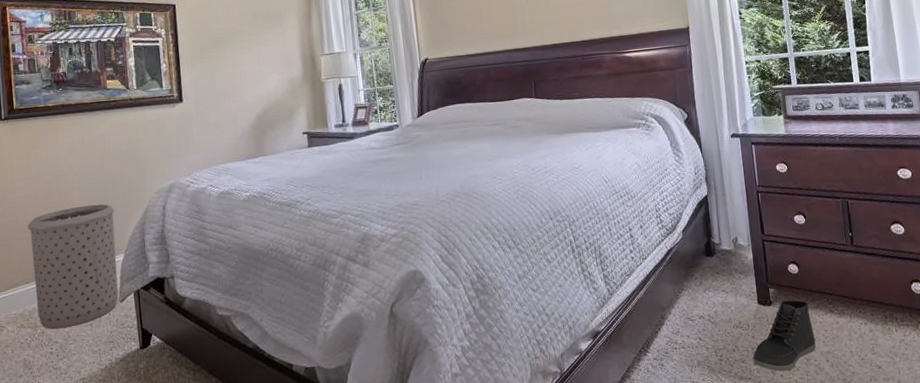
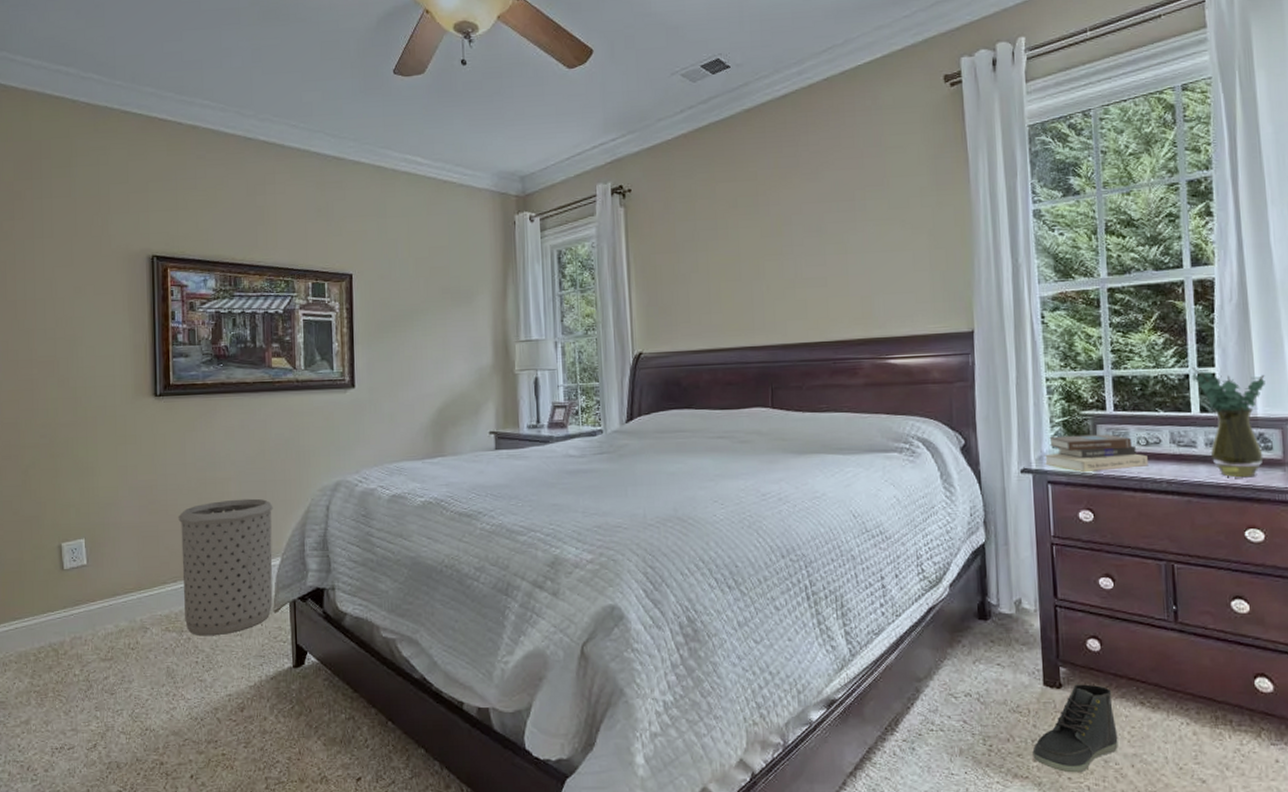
books: none [747,102,825,134] -> present [1043,434,1148,473]
vase: none [851,46,907,130] -> present [1191,366,1266,478]

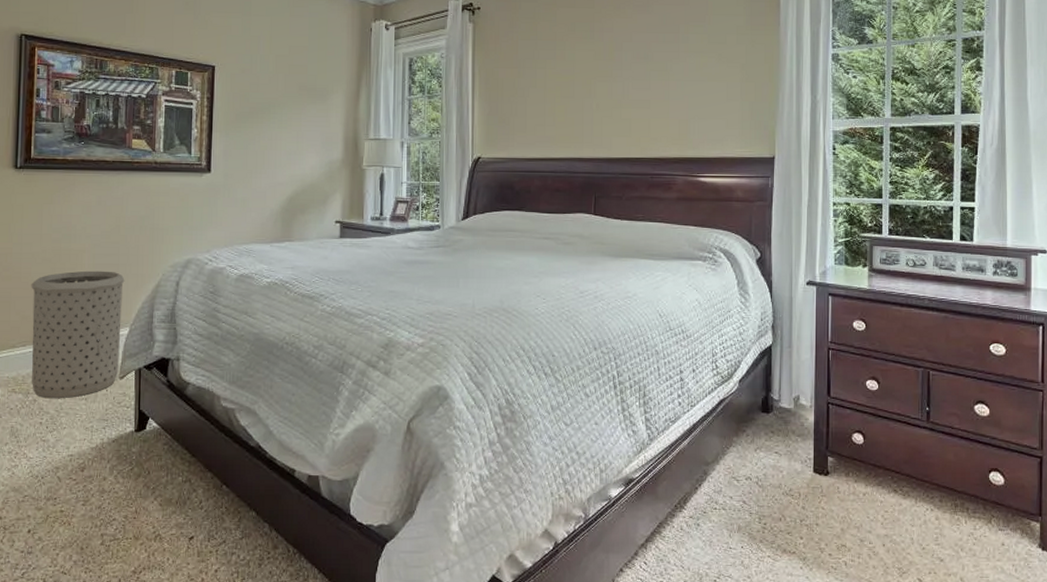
sneaker: present [1032,684,1118,773] -> none [800,472,873,550]
books: present [1043,434,1148,473] -> none [827,254,914,288]
vase: present [1191,366,1266,478] -> none [955,200,1015,299]

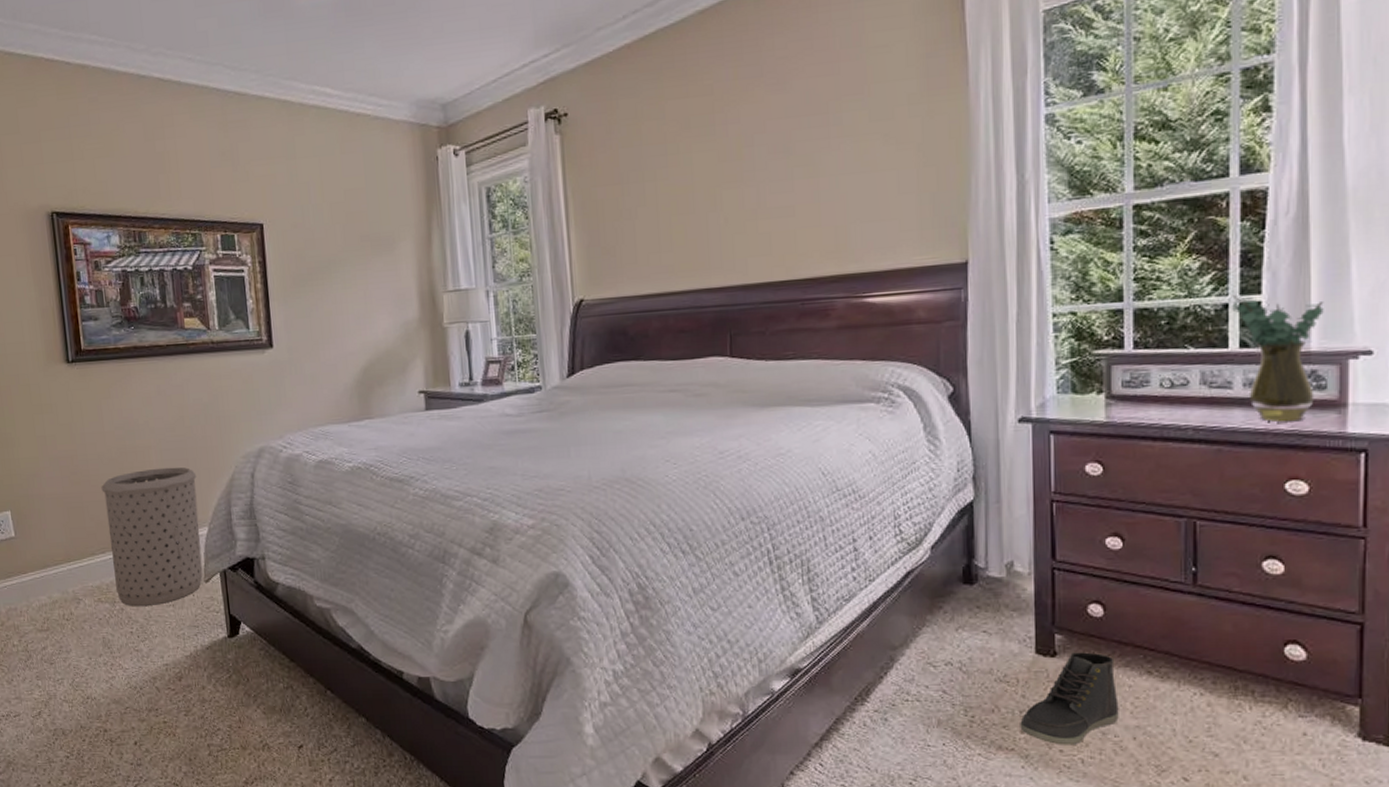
sneaker: none [800,472,873,550] -> present [1020,652,1119,745]
vase: none [955,200,1015,299] -> present [1232,294,1324,422]

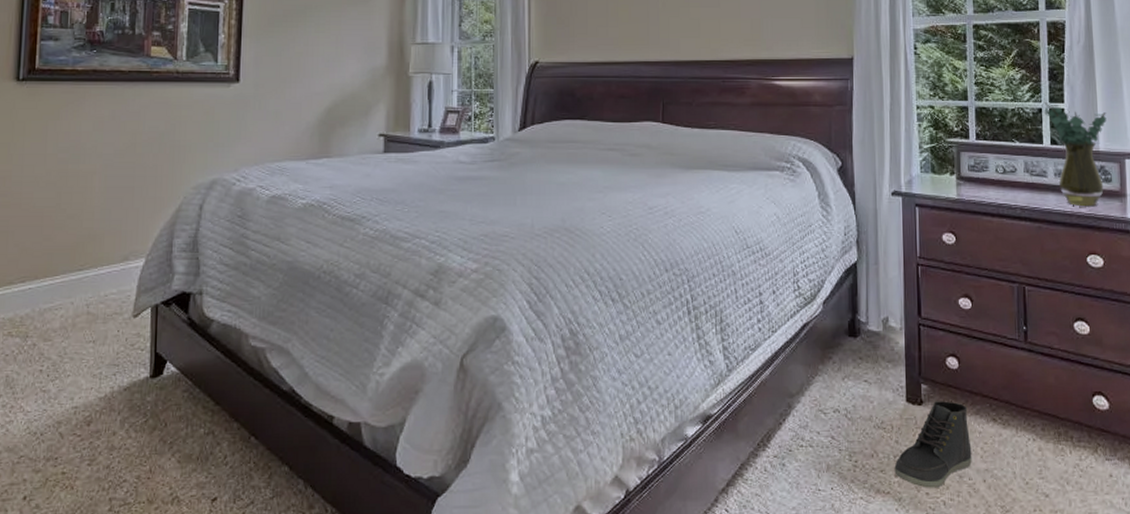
laundry basket: present [101,467,203,606] -> none [31,194,141,341]

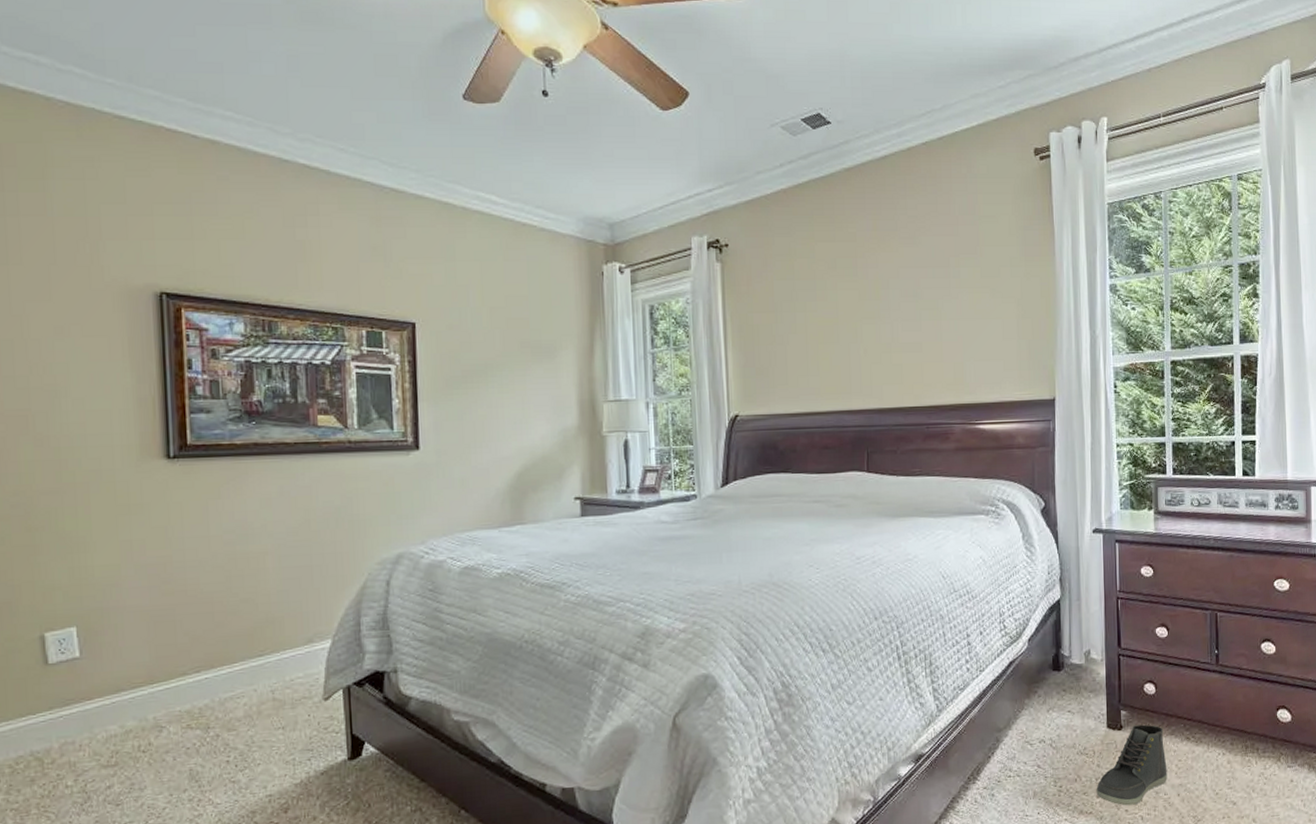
vase: present [1044,101,1107,207] -> none [1237,434,1295,534]

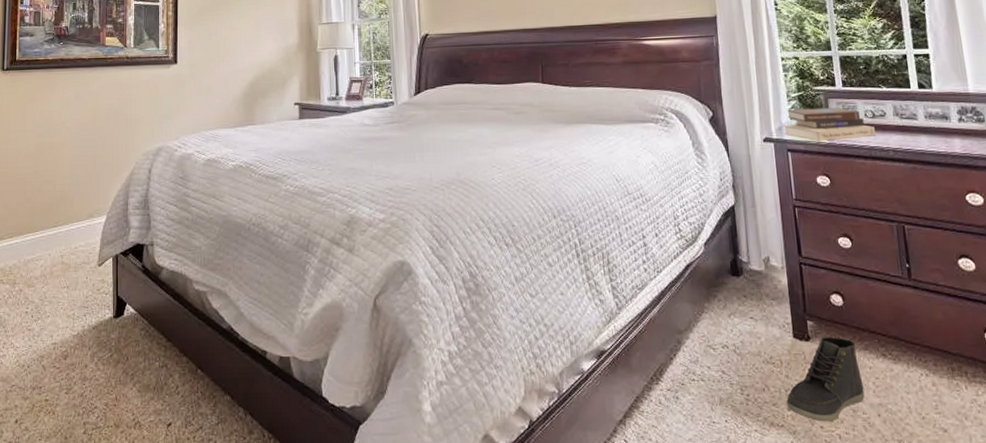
books: none [1112,495,1199,532] -> present [783,107,876,142]

